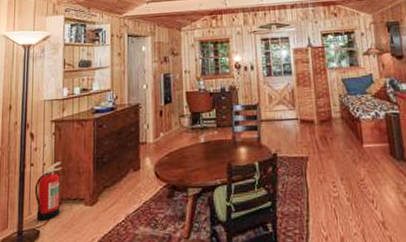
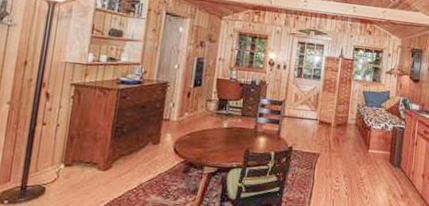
fire extinguisher: present [34,162,63,222] -> none [43,125,78,180]

